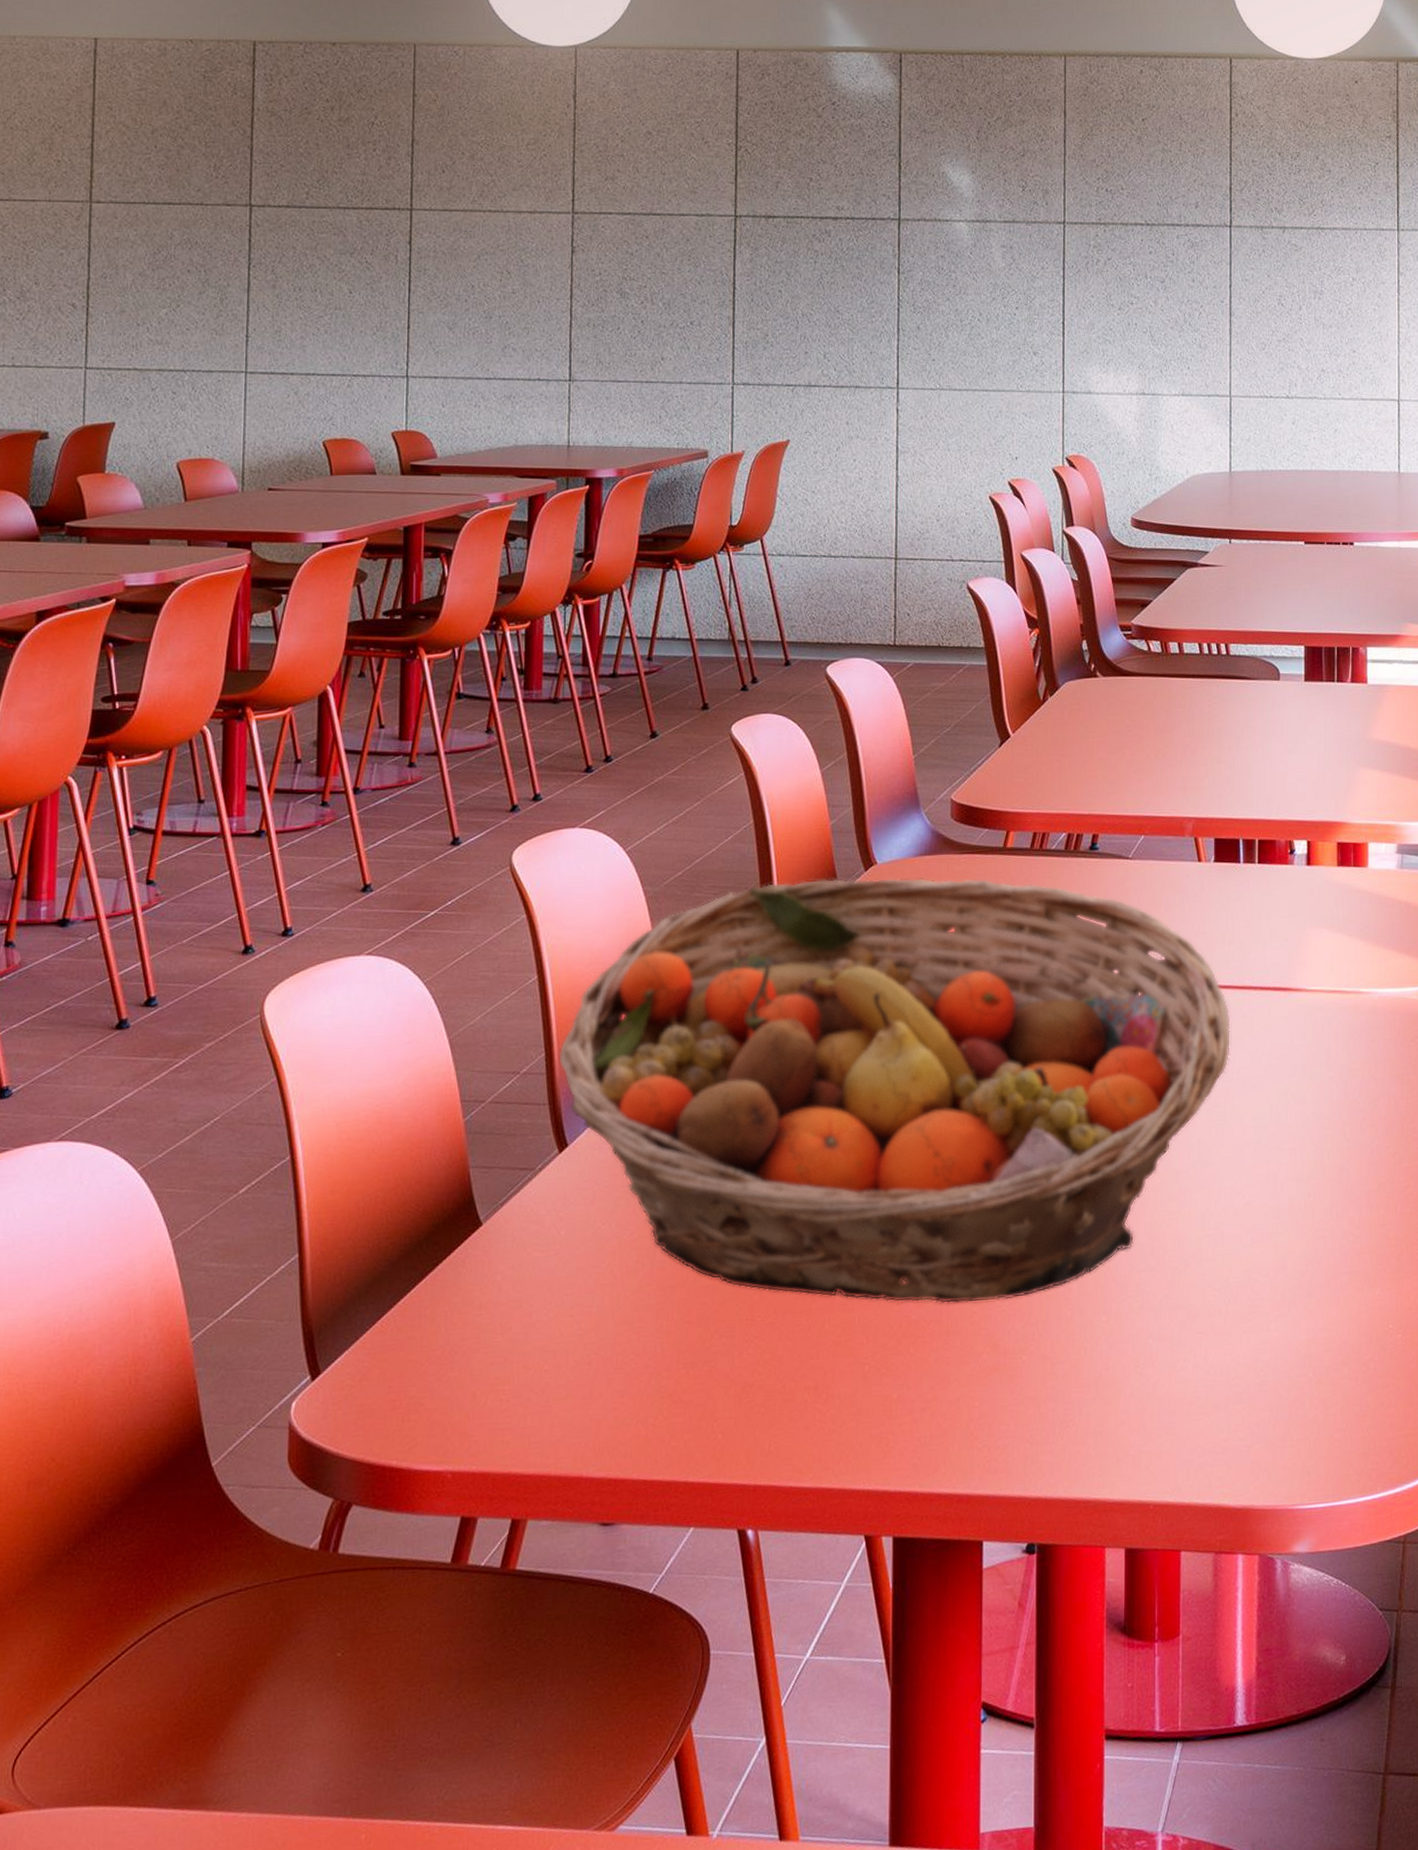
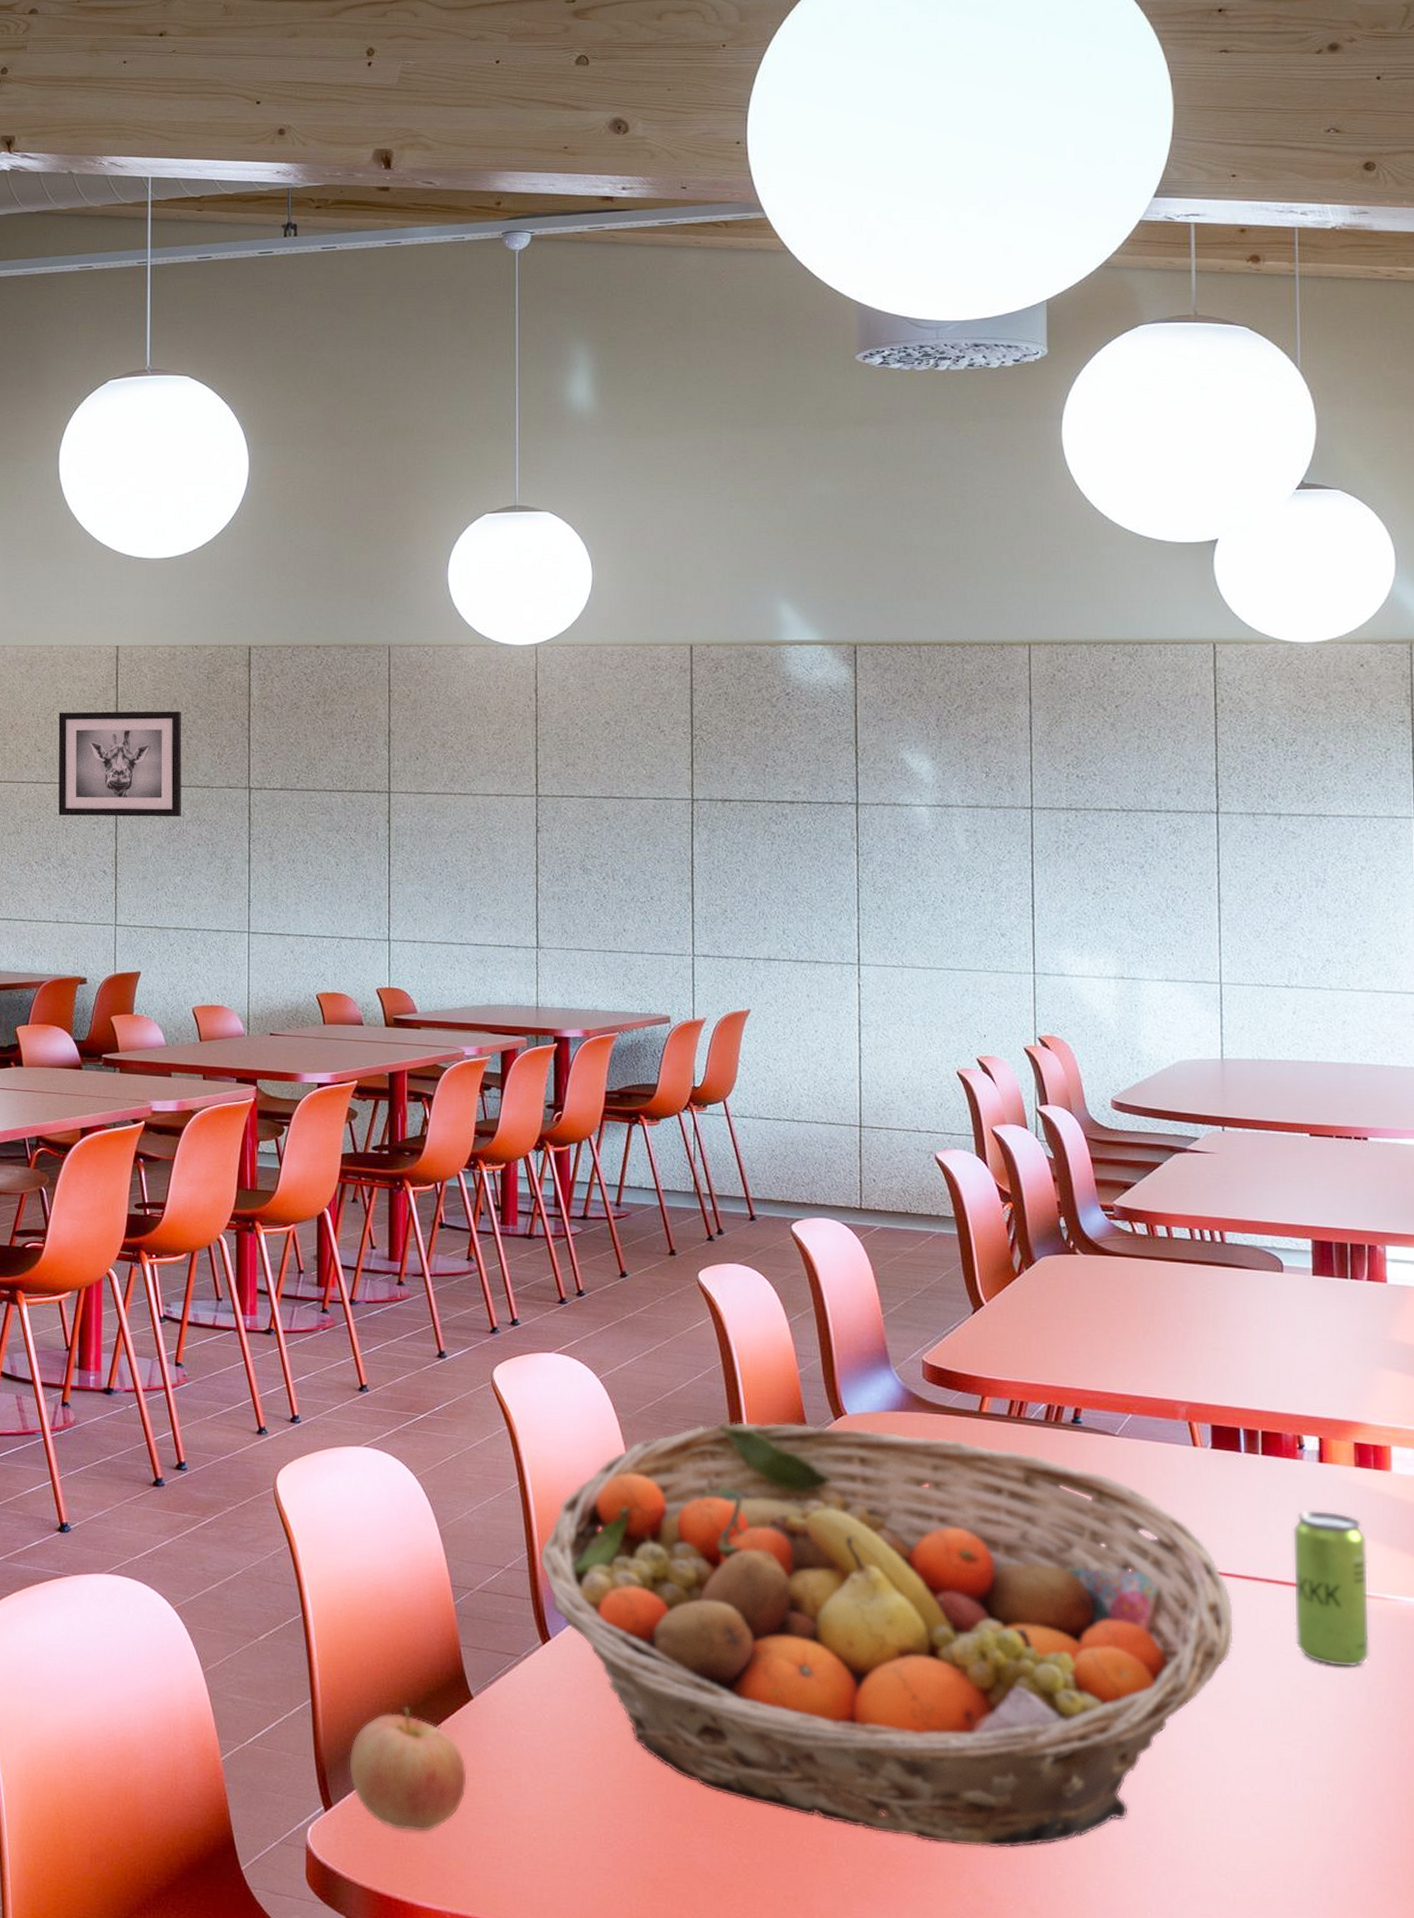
wall art: none [17,115,173,240] -> present [58,711,182,817]
apple: none [340,1245,474,1389] -> present [349,1706,467,1833]
beverage can: none [1283,912,1348,1065] -> present [1292,1509,1371,1668]

